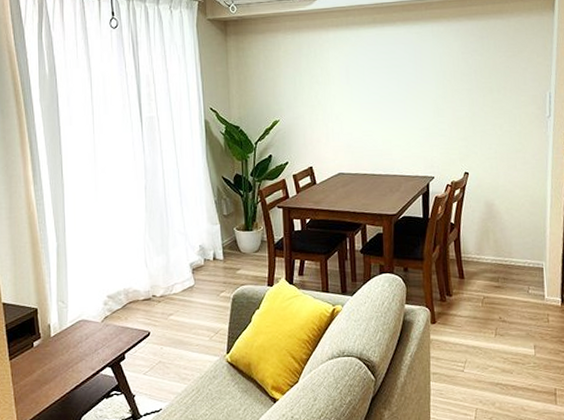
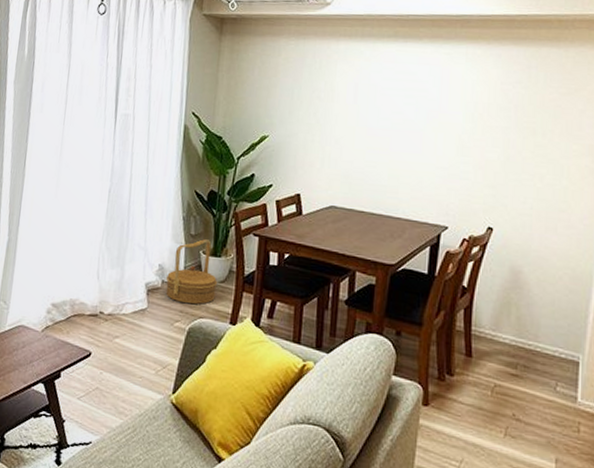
woven basket: none [207,217,253,276] -> present [165,239,218,304]

